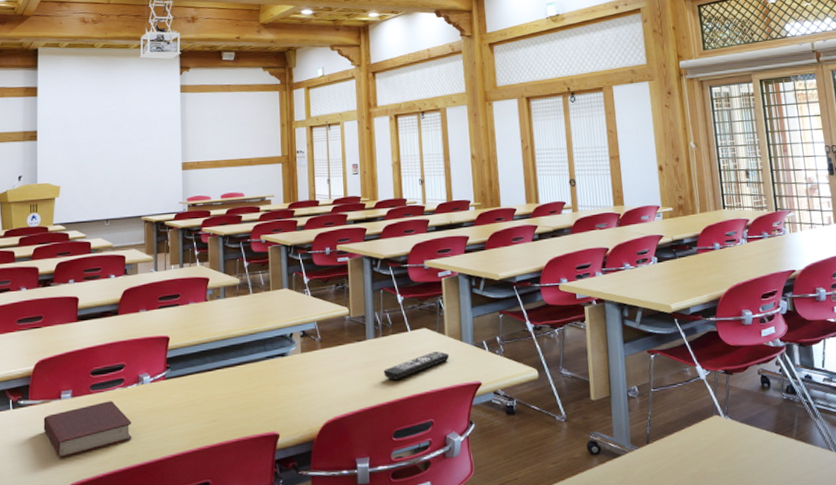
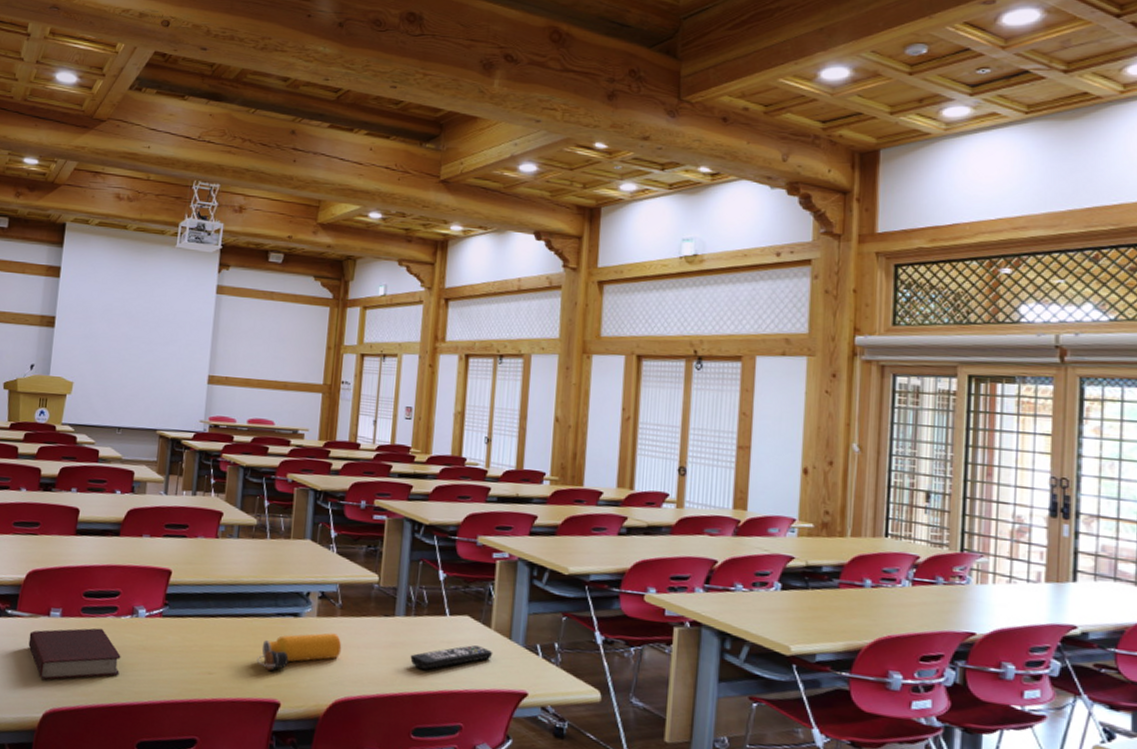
water bottle: none [254,364,326,409] -> present [256,633,342,672]

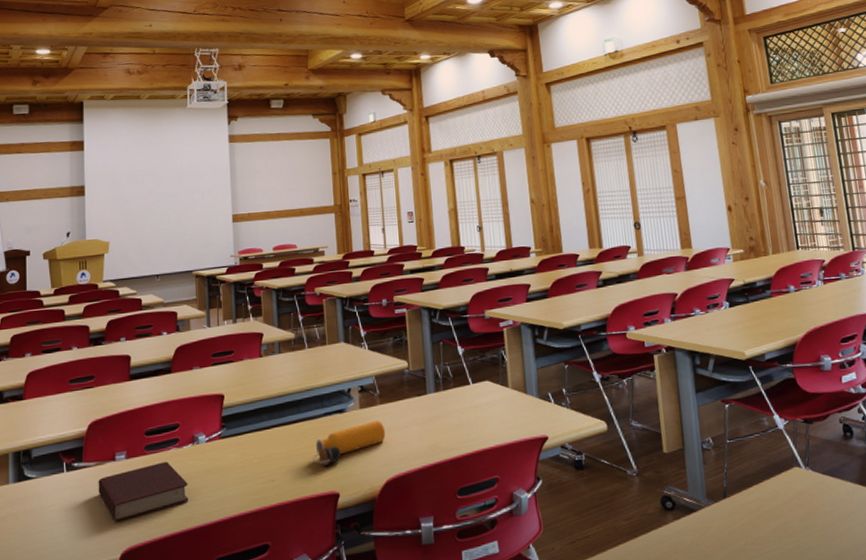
remote control: present [410,645,493,670] -> none [445,405,514,435]

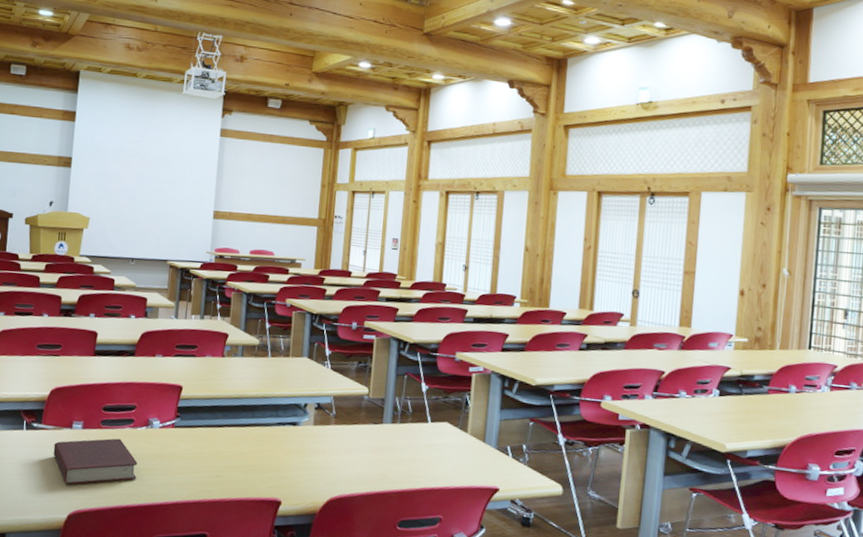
water bottle: present [312,420,386,467] -> none [260,439,336,474]

